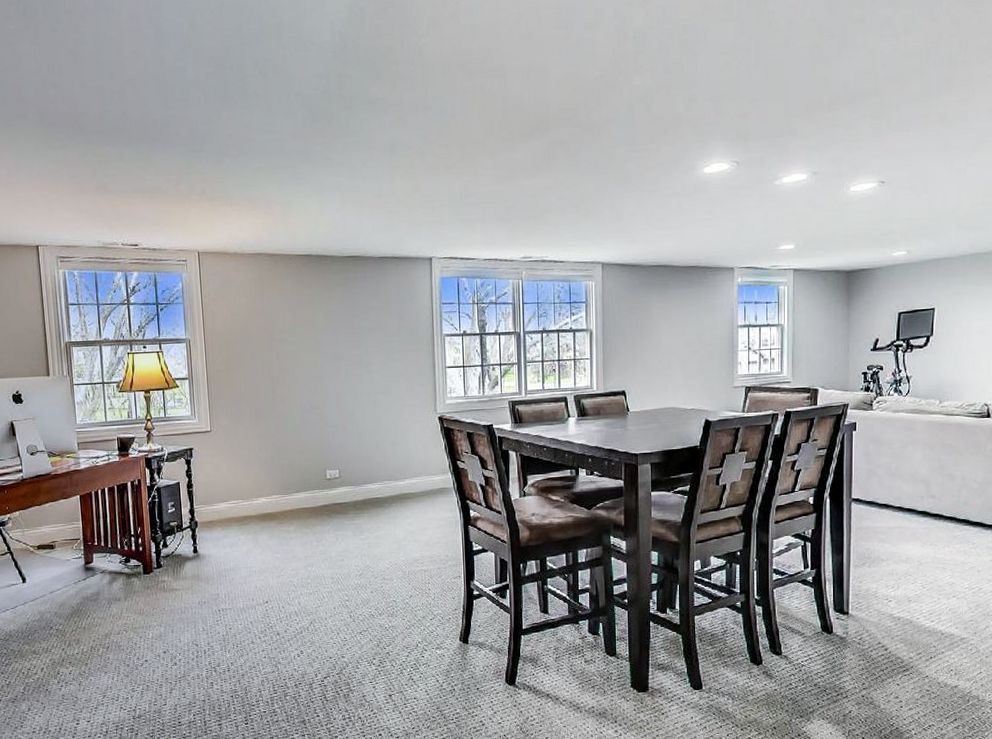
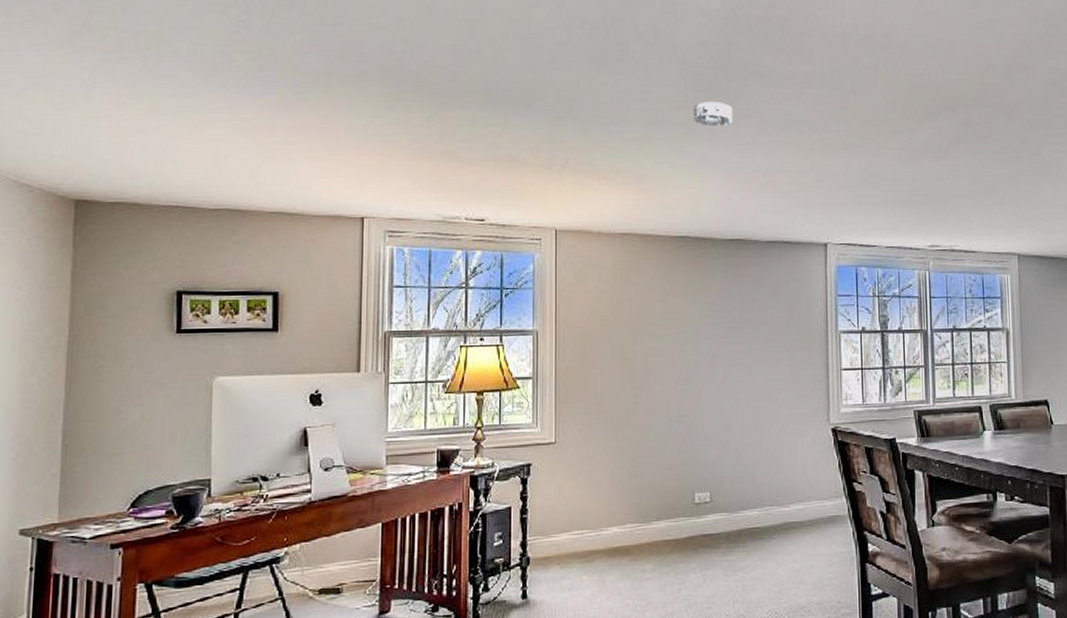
smoke detector: none [311,131,346,154] -> present [694,102,733,126]

